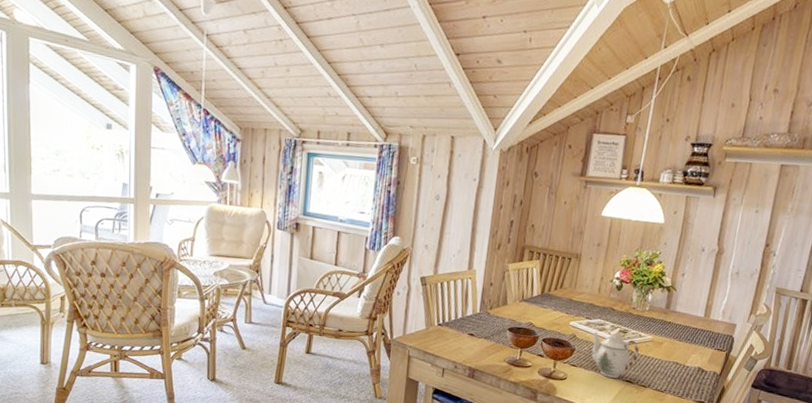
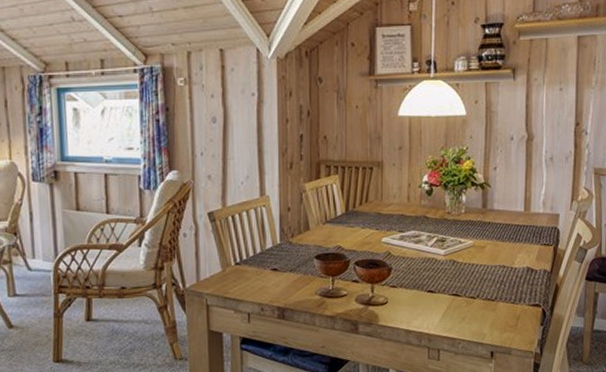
teapot: present [591,331,639,378] -> none [409,241,461,294]

